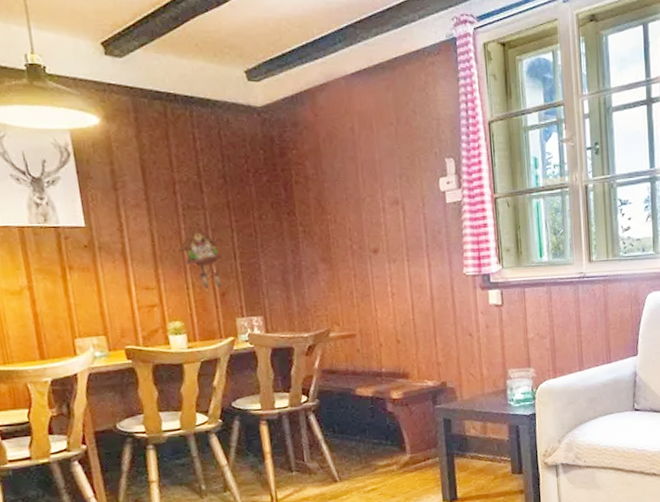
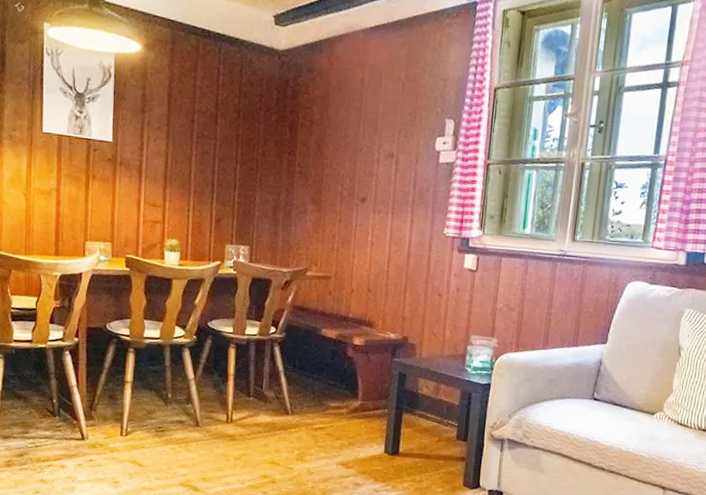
cuckoo clock: present [178,223,222,289] -> none [187,151,222,214]

